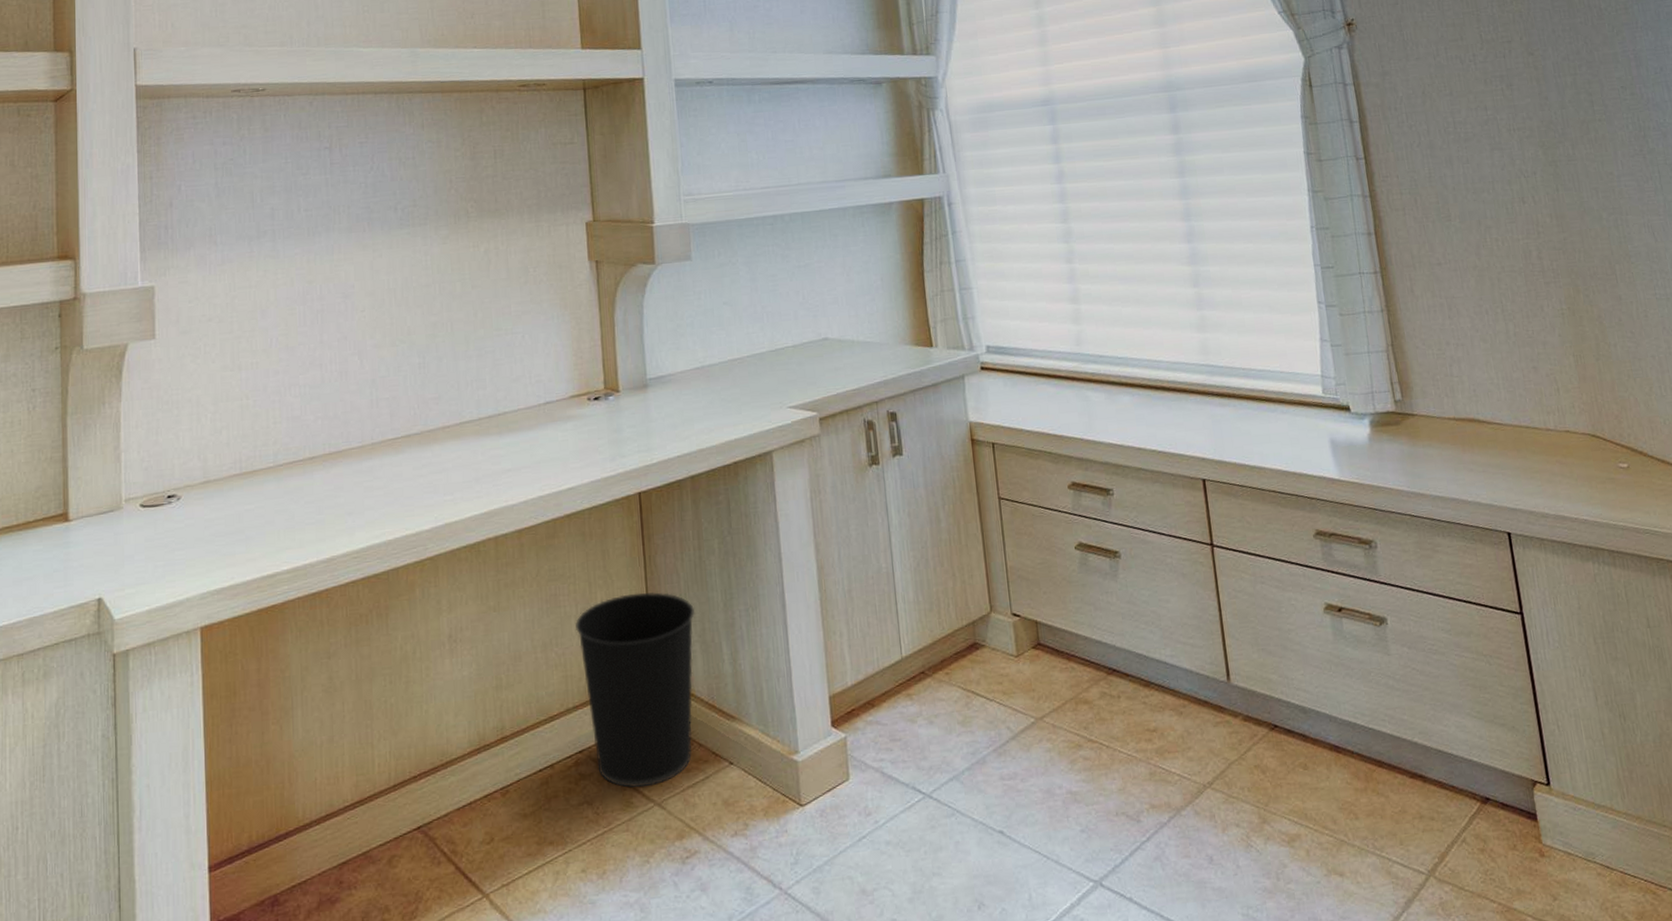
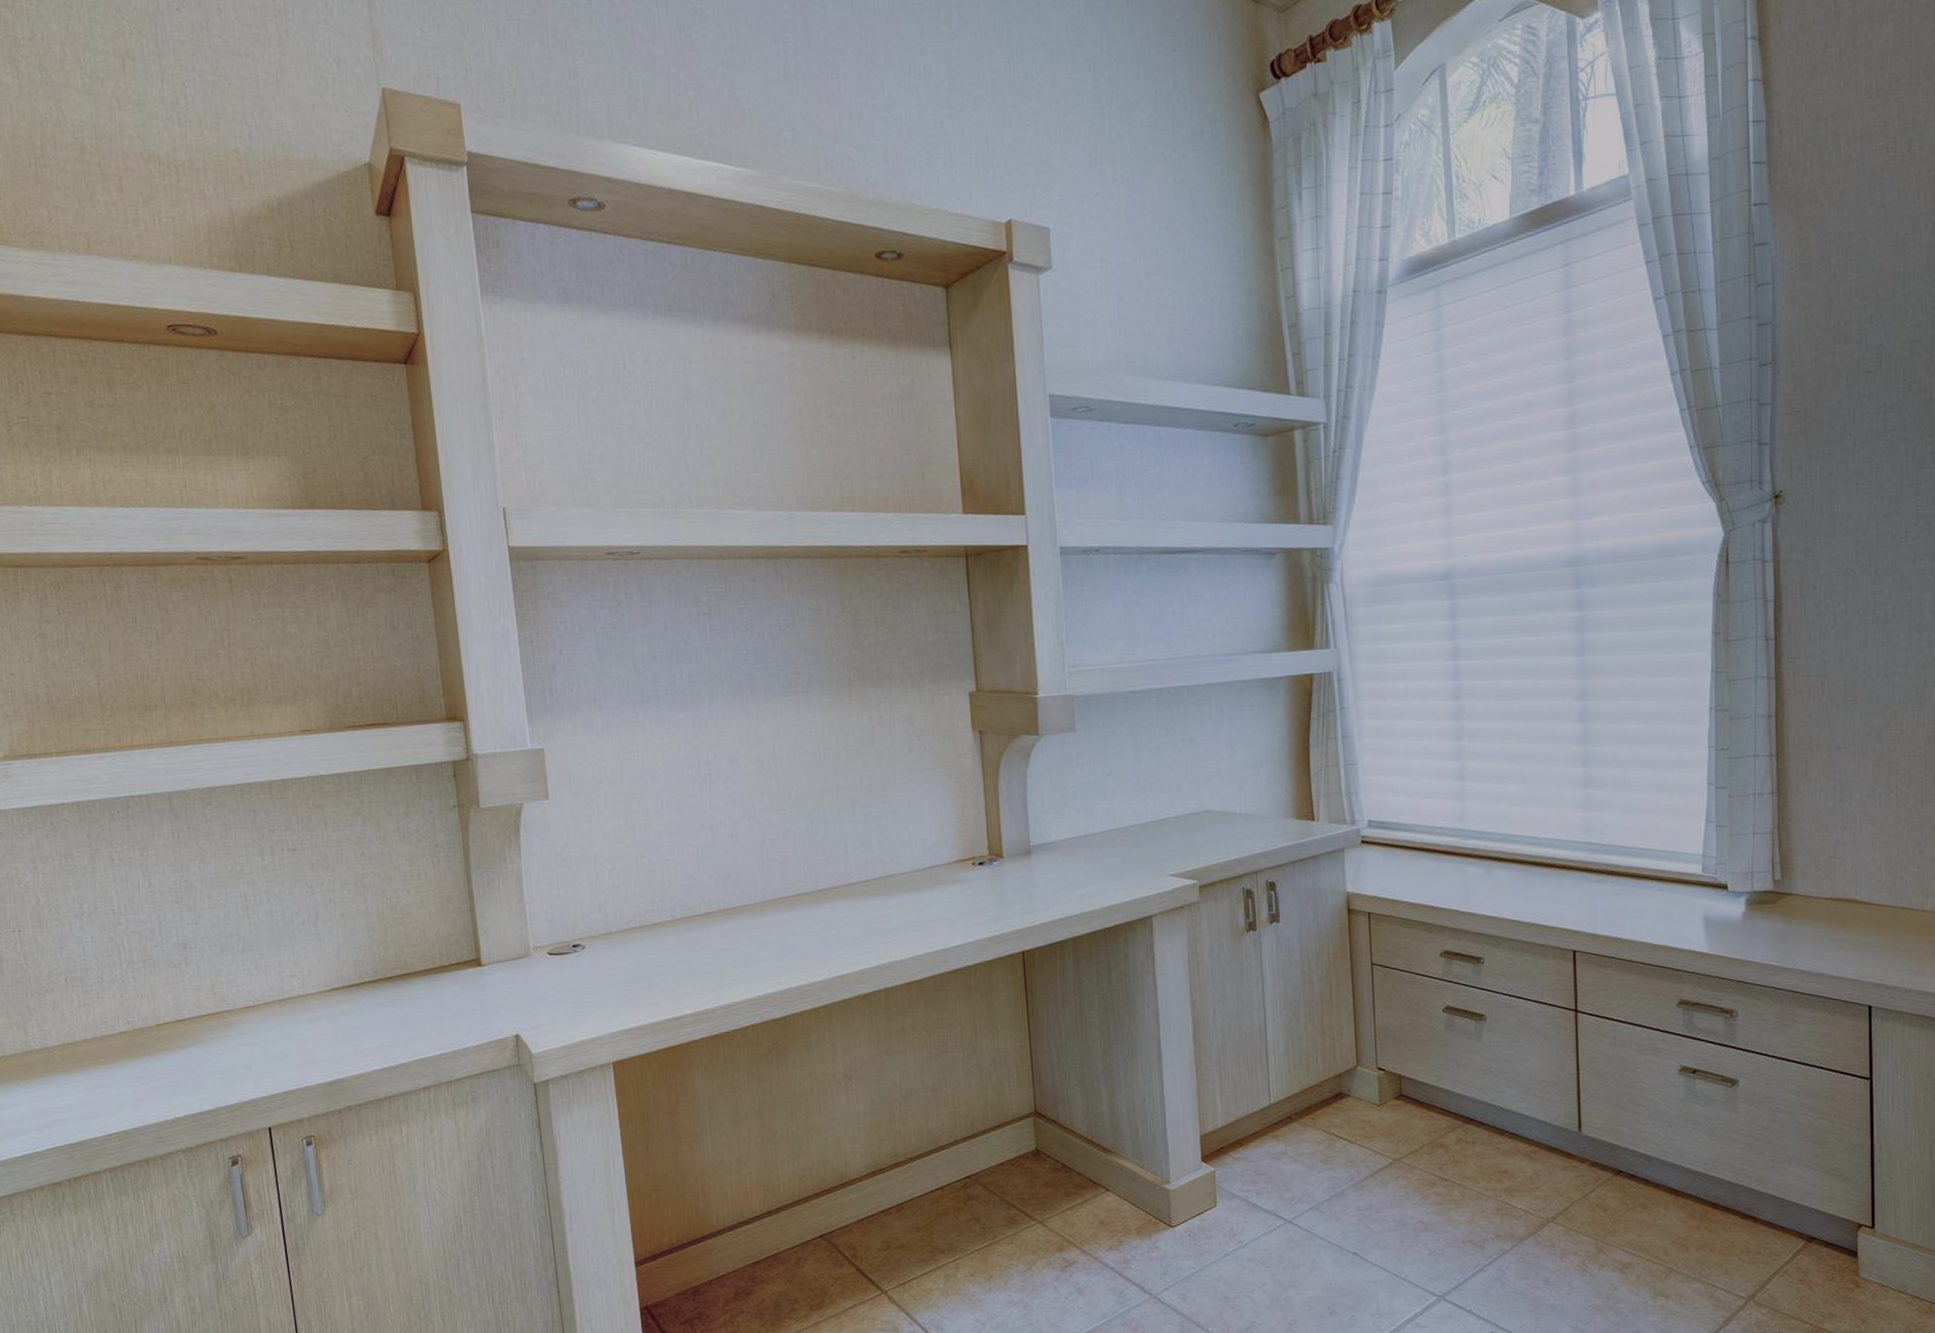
wastebasket: present [576,592,695,789] -> none [963,1041,1075,1209]

